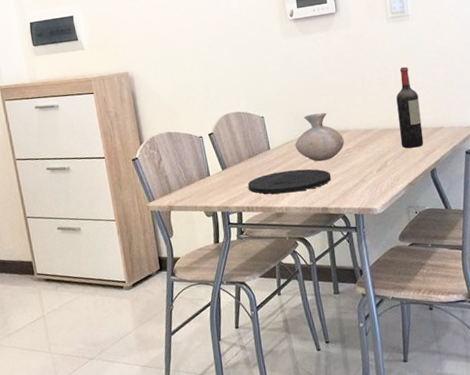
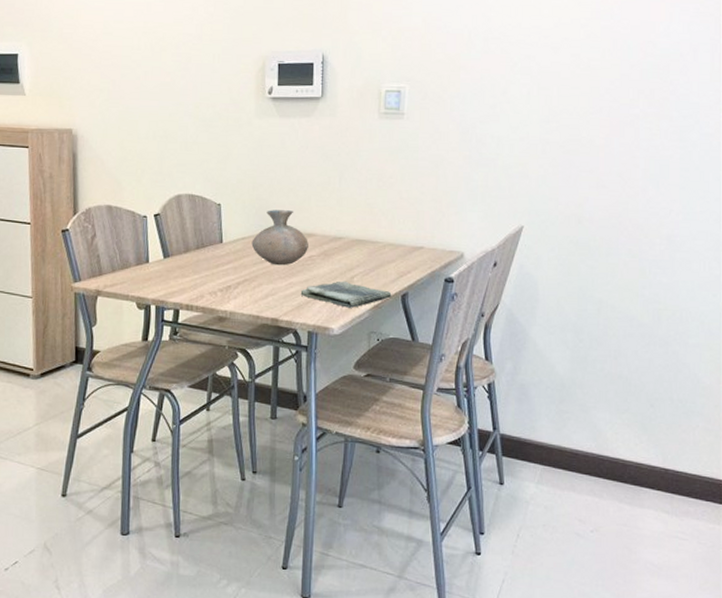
plate: present [247,169,332,194] -> none [190,270,288,296]
dish towel: none [343,166,422,189] -> present [300,281,392,308]
wine bottle: present [396,66,424,149] -> none [373,171,401,266]

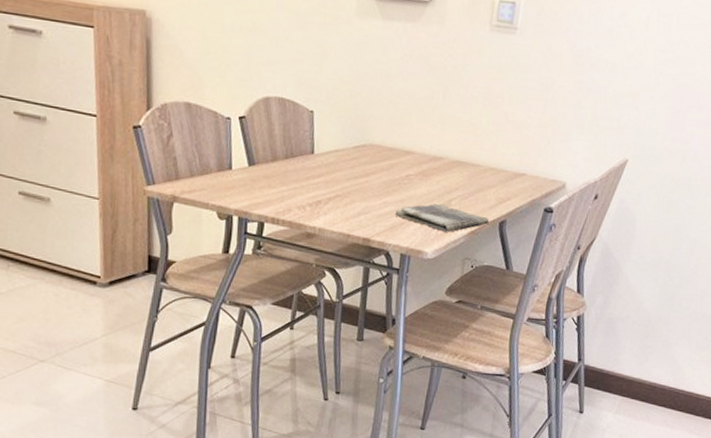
vase: present [251,210,308,266] -> none [345,122,407,183]

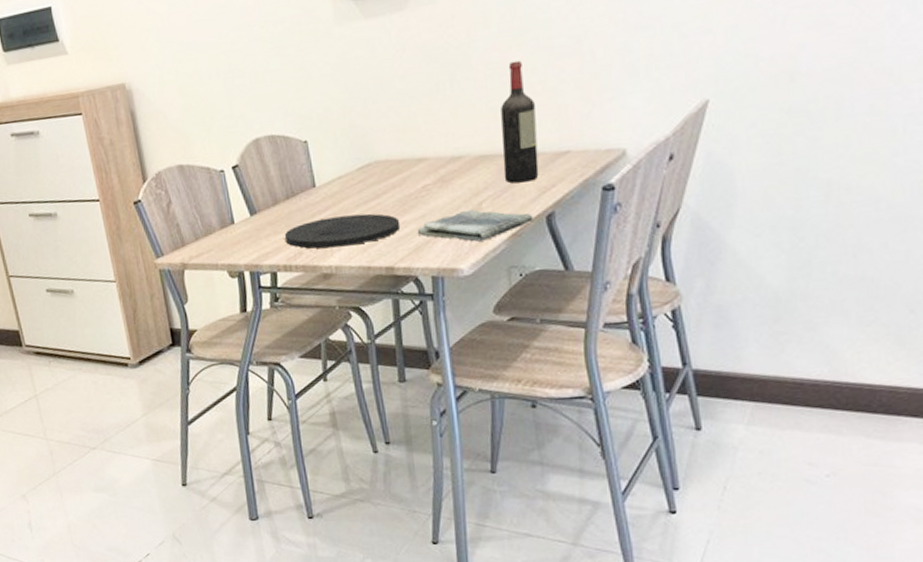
plate: none [277,183,382,213] -> present [284,213,401,249]
wine bottle: none [472,90,506,192] -> present [501,60,539,184]

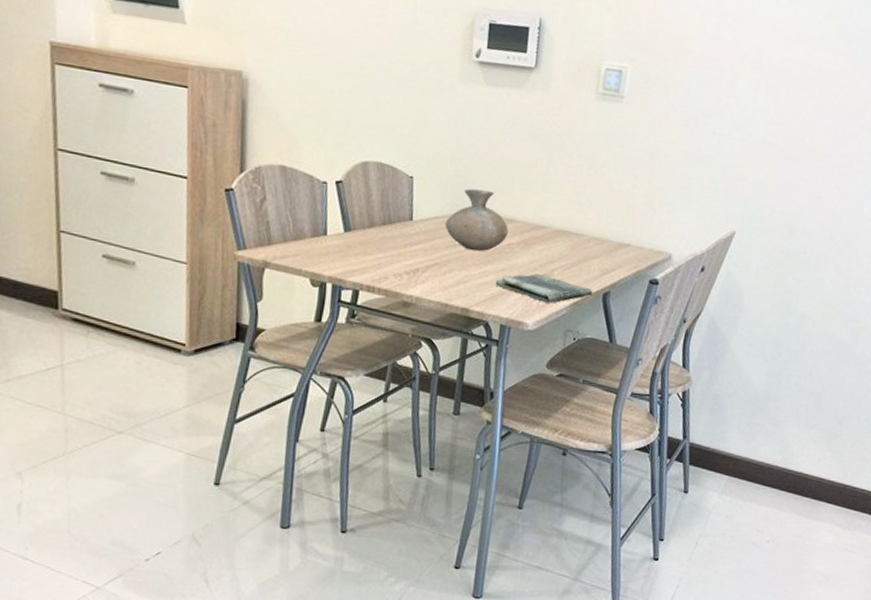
plate: present [284,213,401,249] -> none [373,250,483,282]
vase: none [350,133,421,204] -> present [445,188,508,251]
wine bottle: present [501,60,539,184] -> none [576,159,611,262]

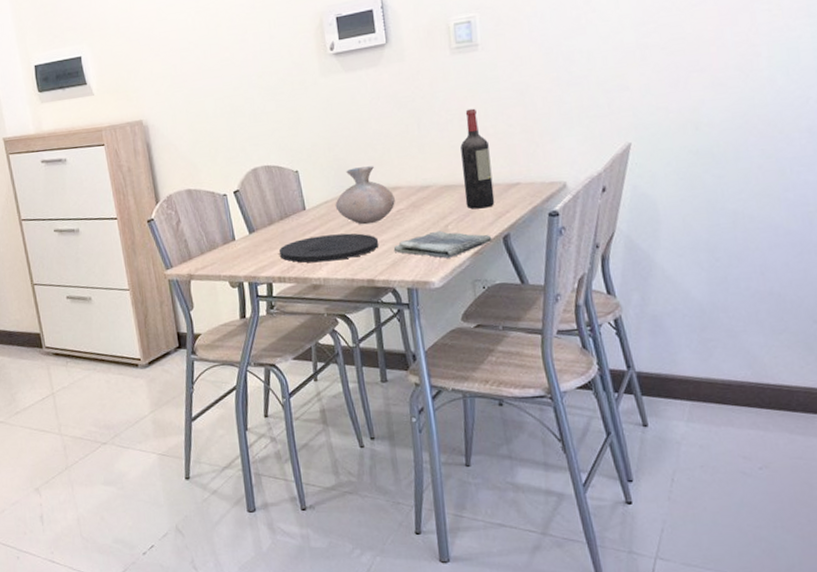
plate: none [373,250,483,282] -> present [278,233,379,263]
wine bottle: none [576,159,611,262] -> present [460,108,495,209]

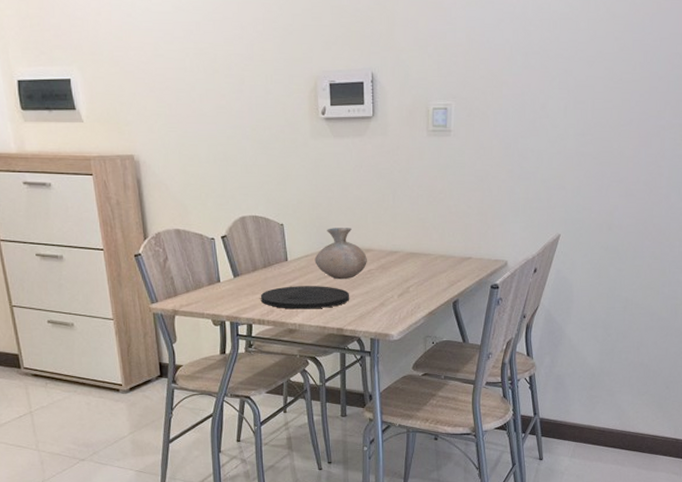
dish towel: present [393,230,492,258] -> none [362,291,444,315]
wine bottle: present [460,108,495,209] -> none [426,187,450,276]

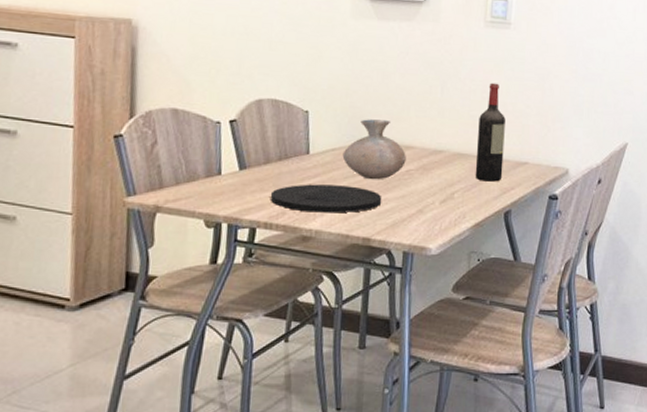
wine bottle: none [426,187,450,276] -> present [475,82,506,182]

